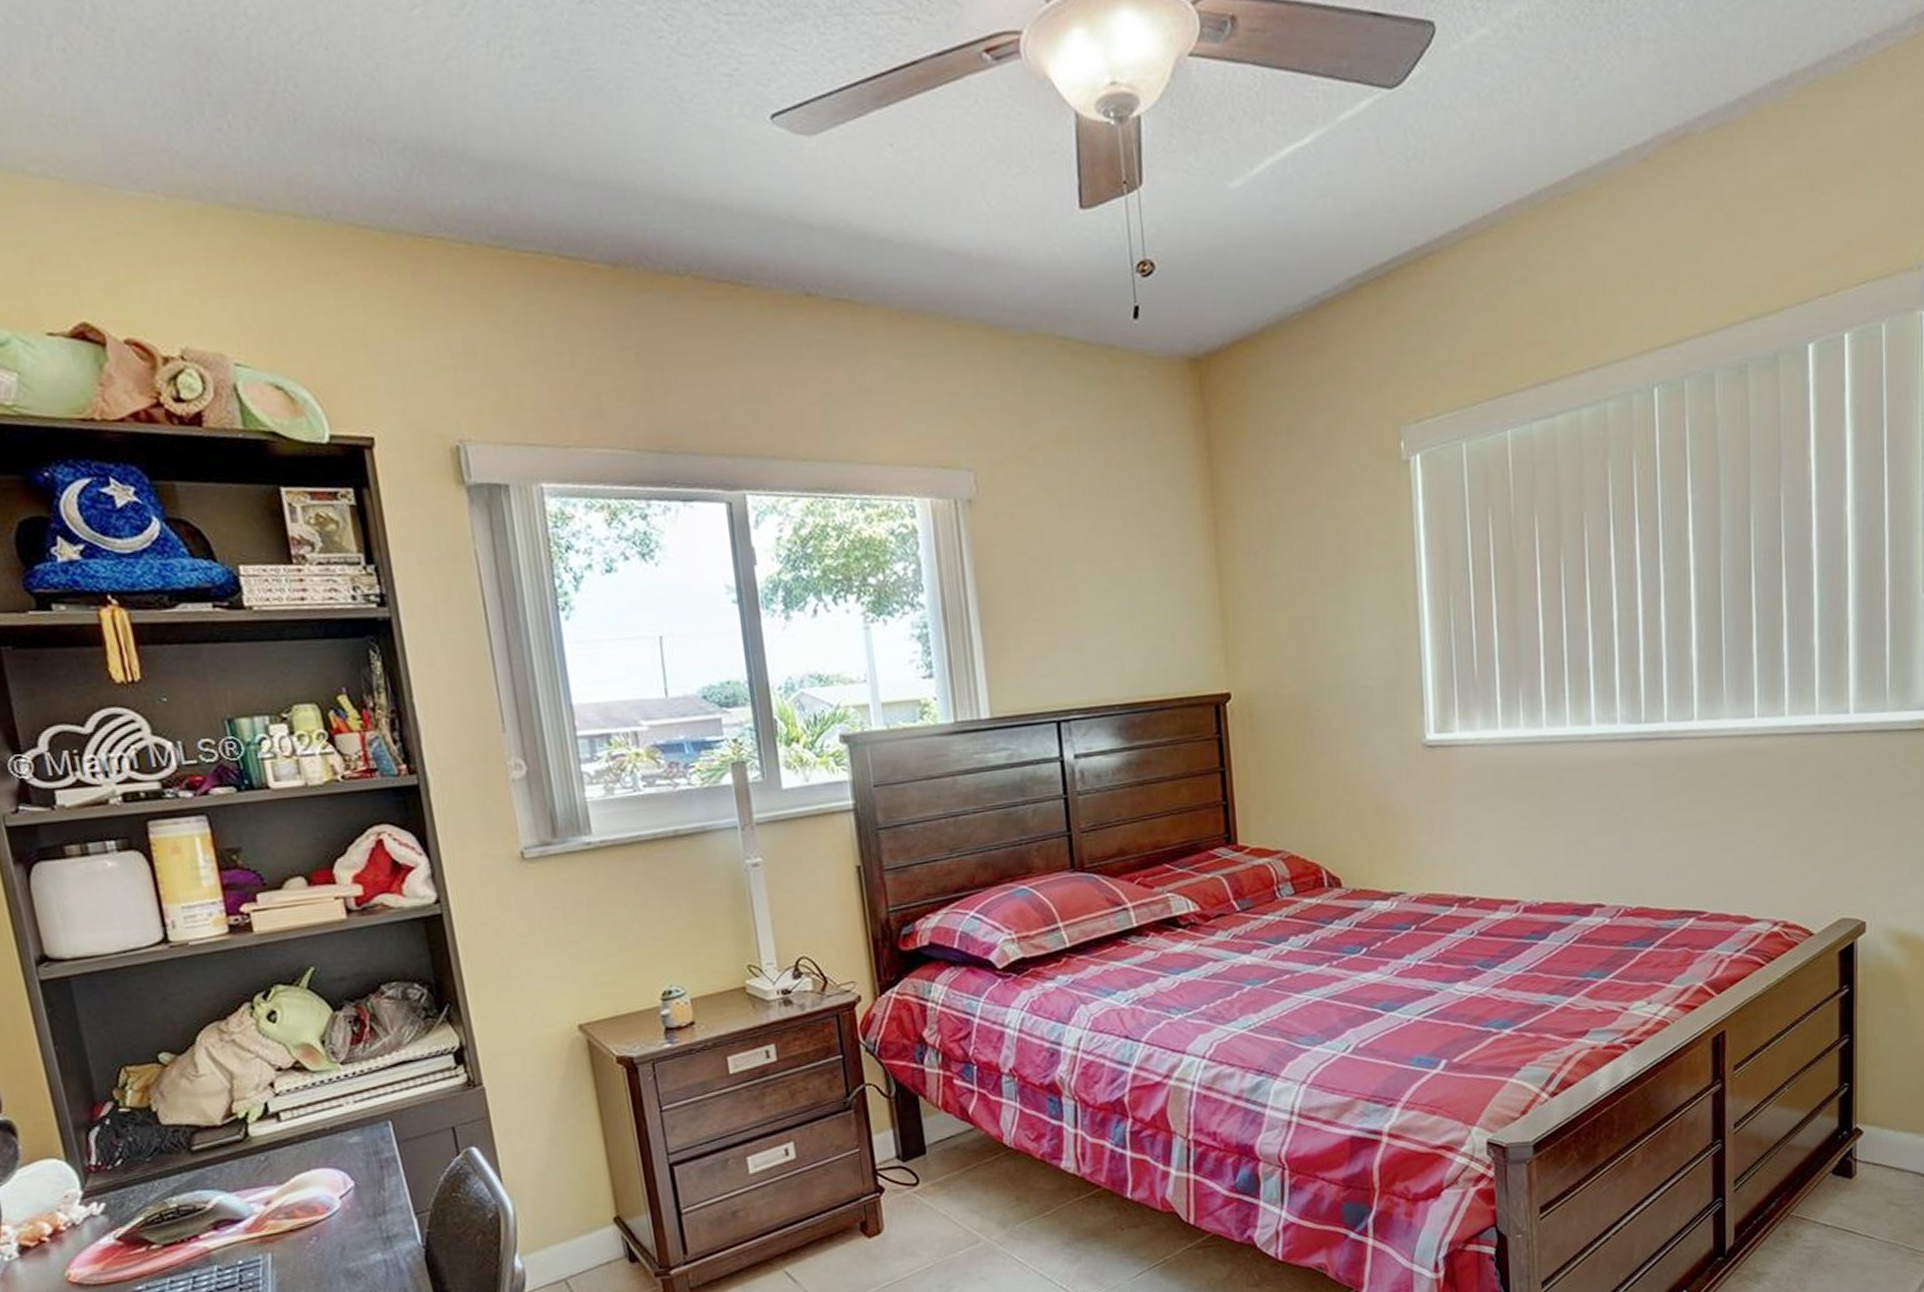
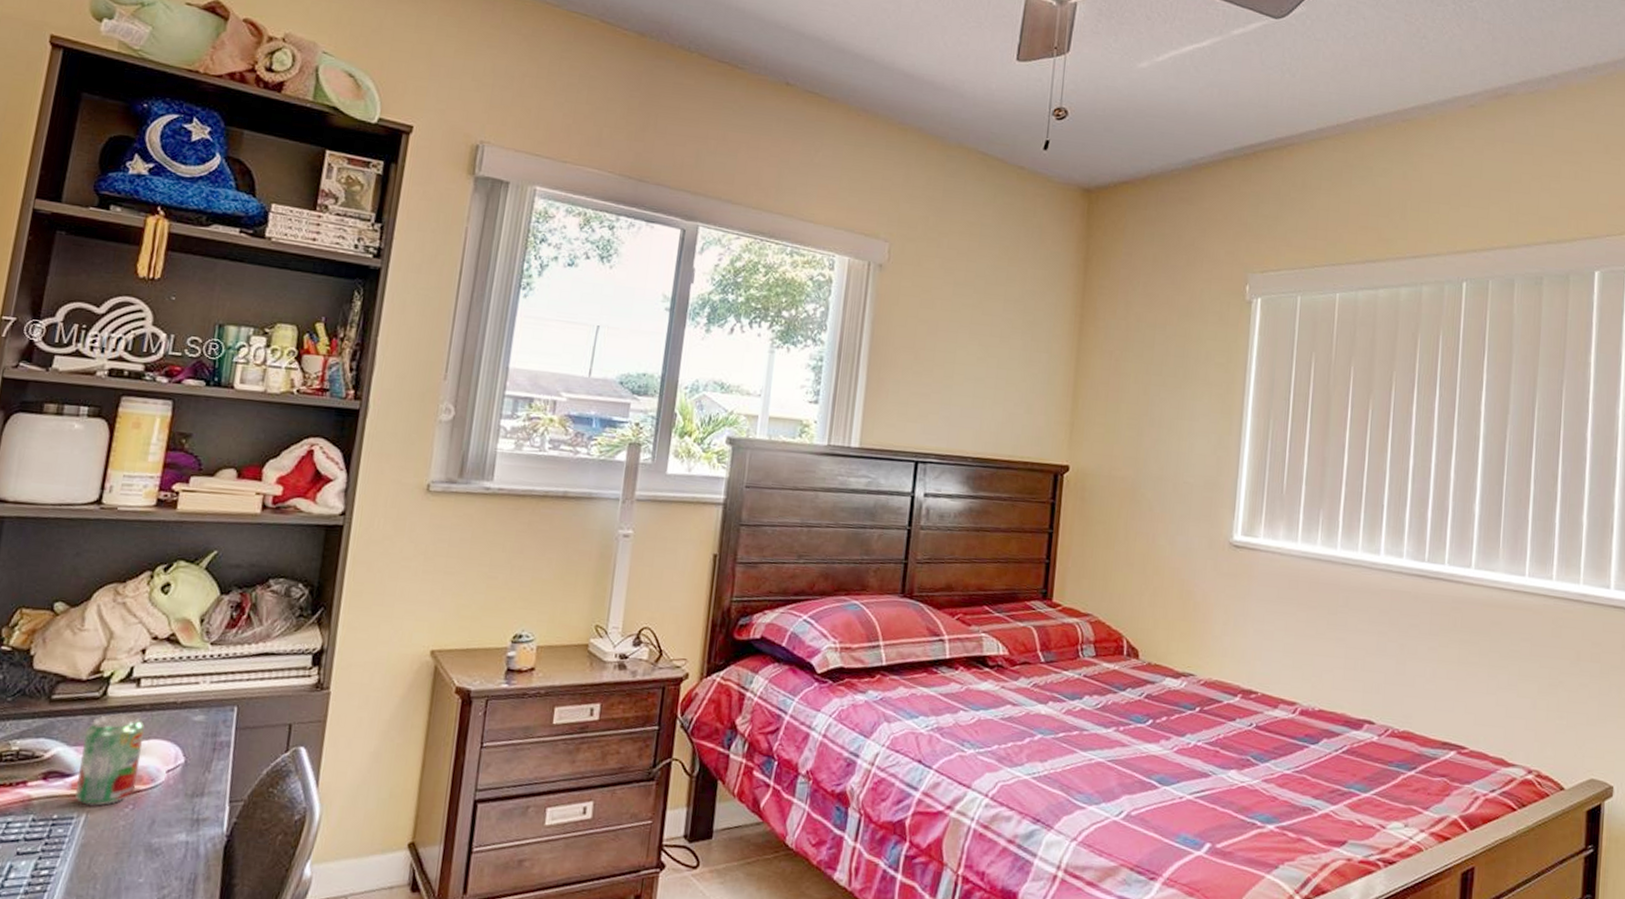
beverage can: none [240,1148,314,1245] -> present [75,713,145,806]

